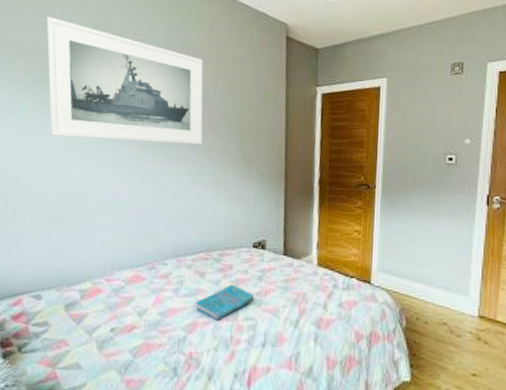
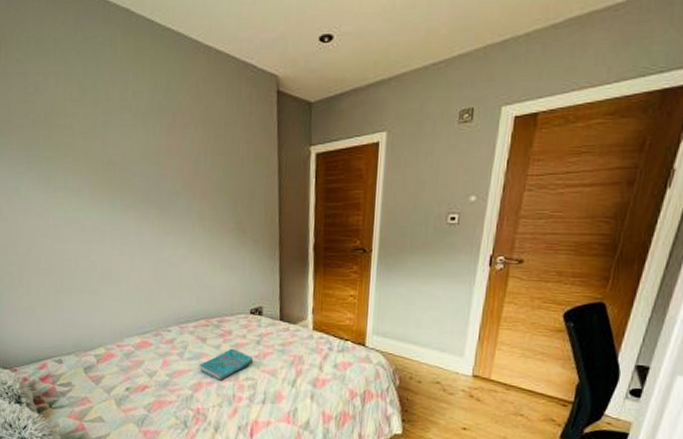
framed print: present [46,16,204,145] -> none [31,84,196,214]

